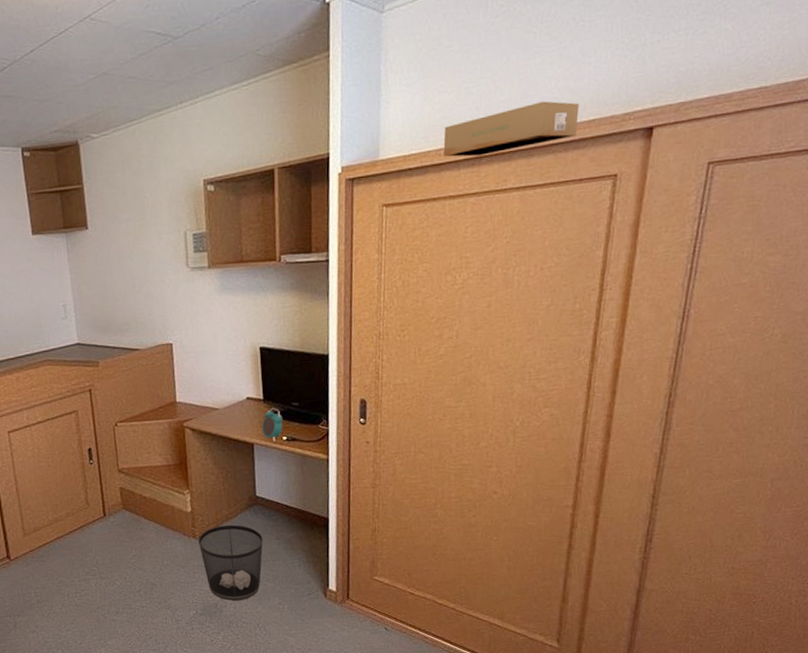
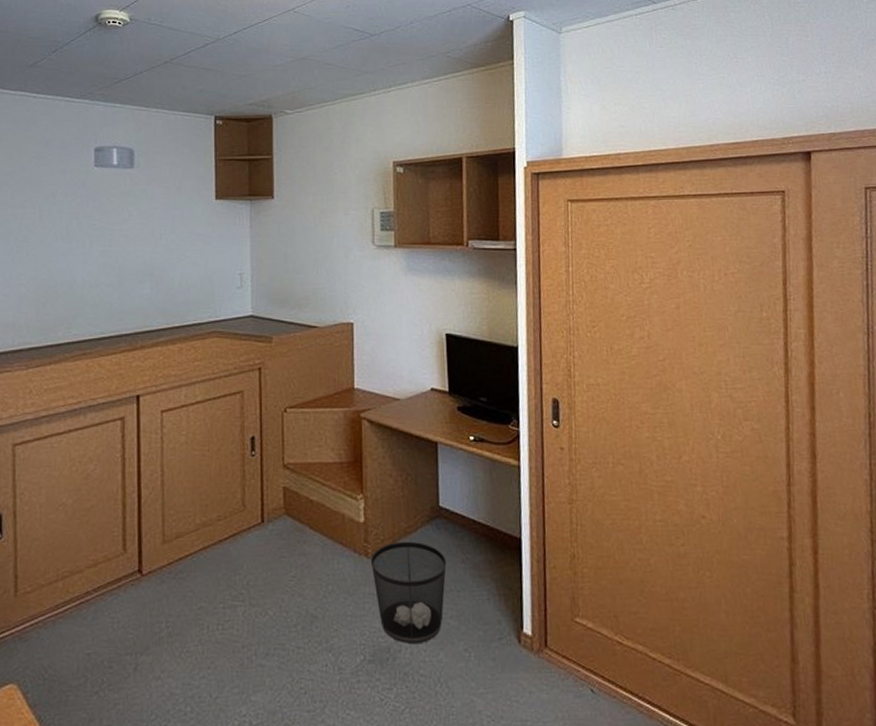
alarm clock: present [261,407,283,442] -> none [446,401,470,442]
box: present [443,101,579,157] -> none [621,120,743,163]

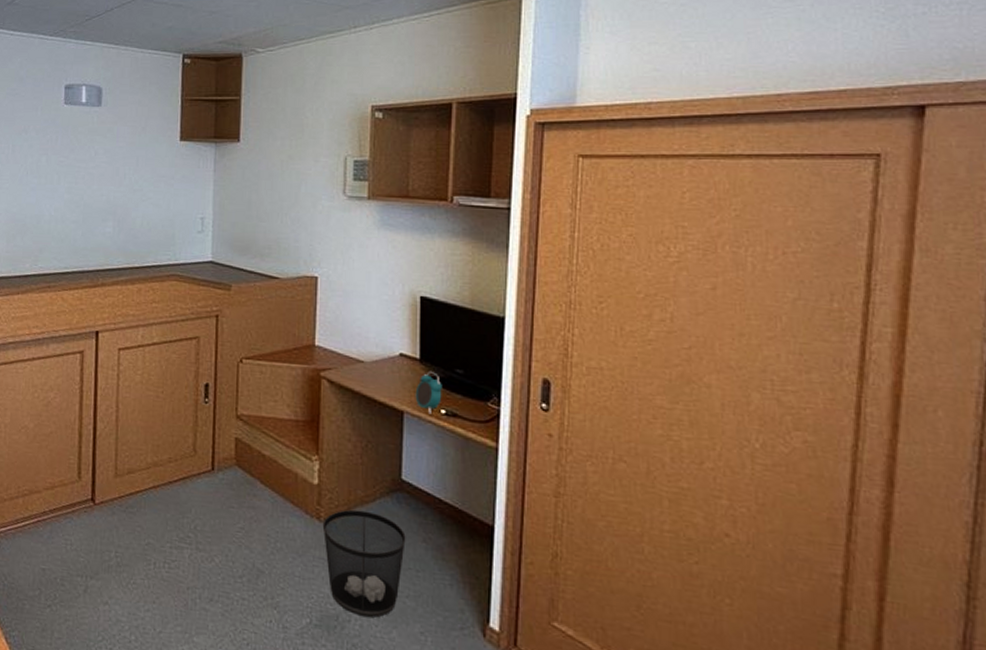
alarm clock: none [446,401,470,442] -> present [415,370,442,415]

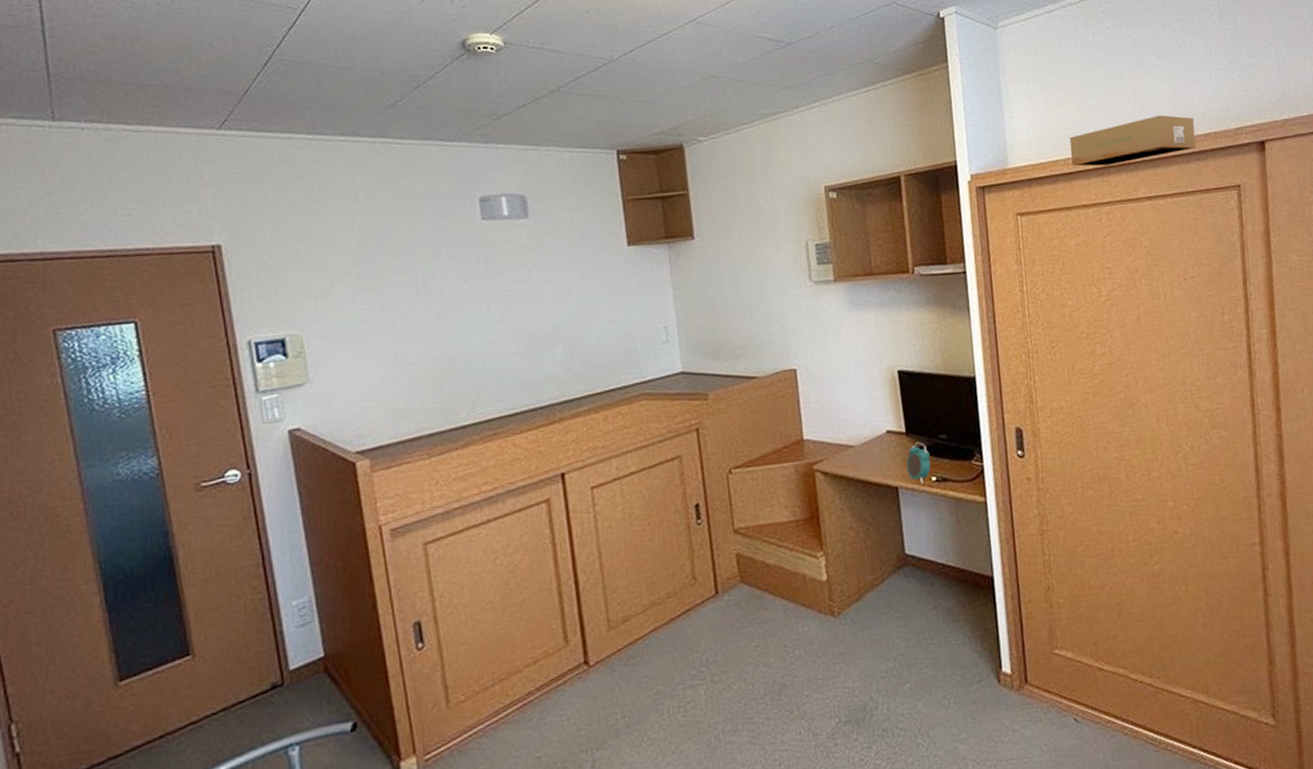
waste bin: present [322,509,406,618] -> none [837,593,919,699]
box: none [654,64,825,115] -> present [1069,115,1196,167]

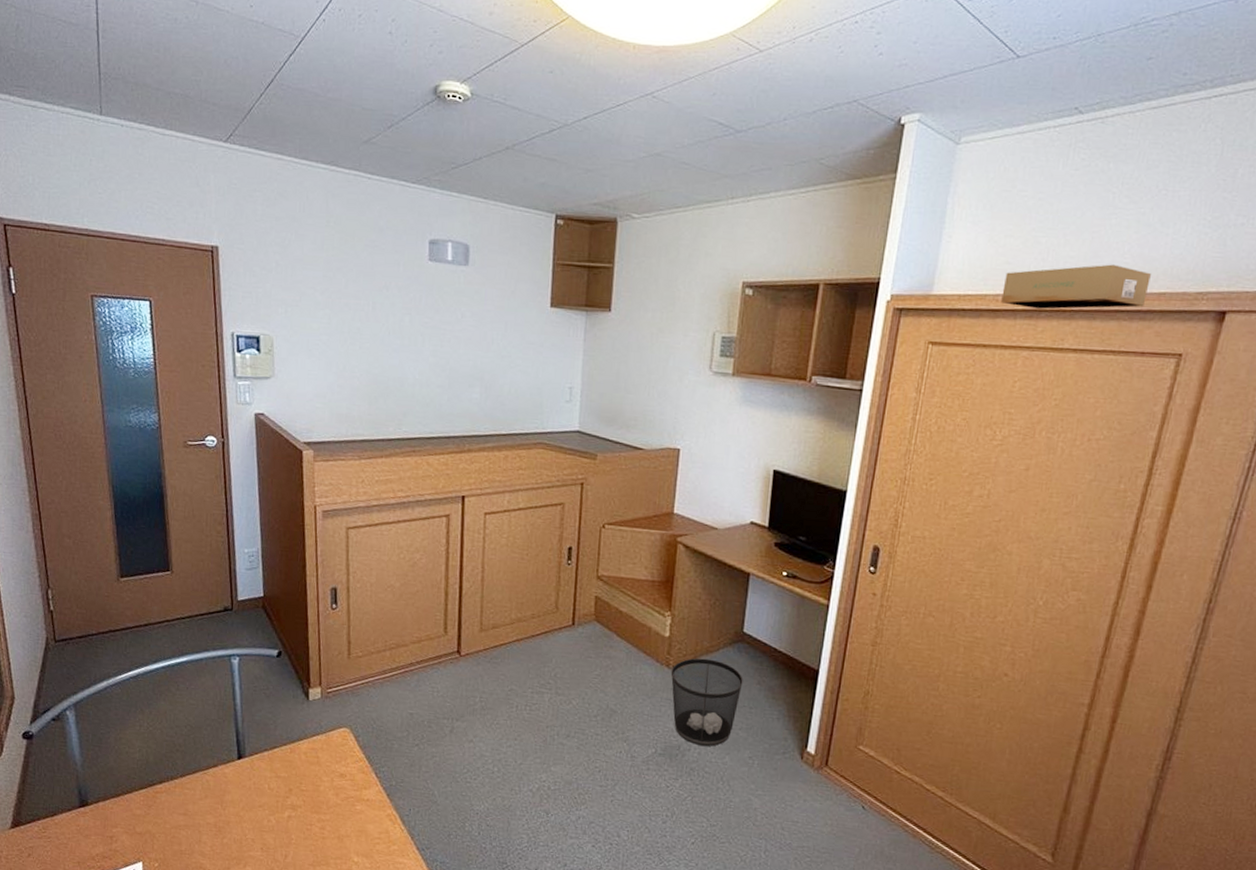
waste bin: none [837,593,919,699] -> present [671,658,743,746]
alarm clock: present [906,441,931,484] -> none [761,537,786,576]

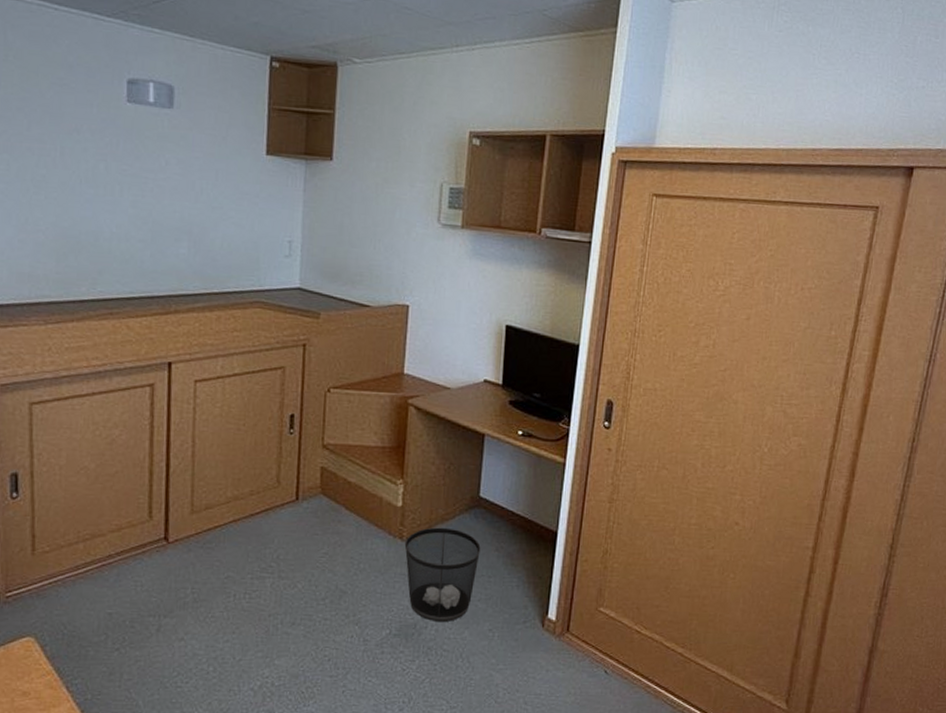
box: present [1001,264,1151,310] -> none [718,121,849,164]

